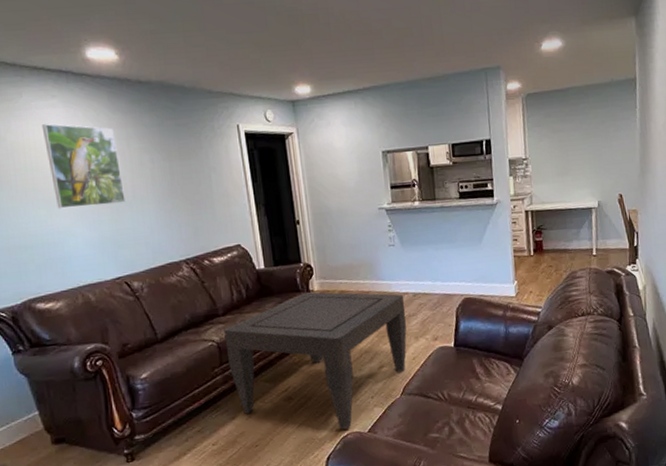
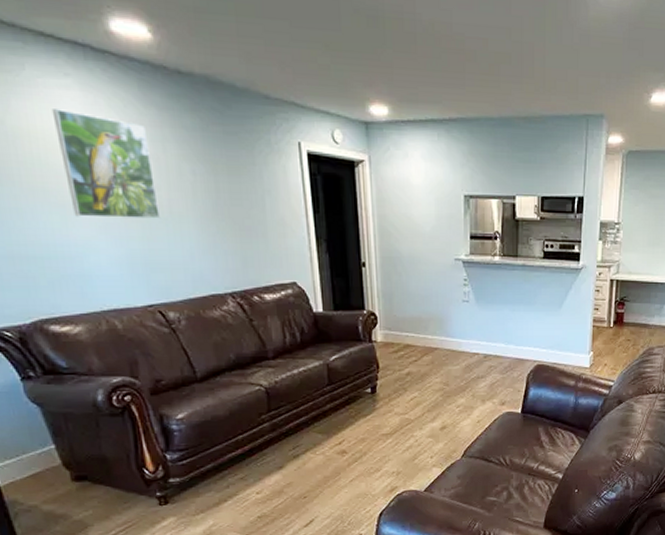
coffee table: present [224,292,407,430] -> none [274,343,474,487]

